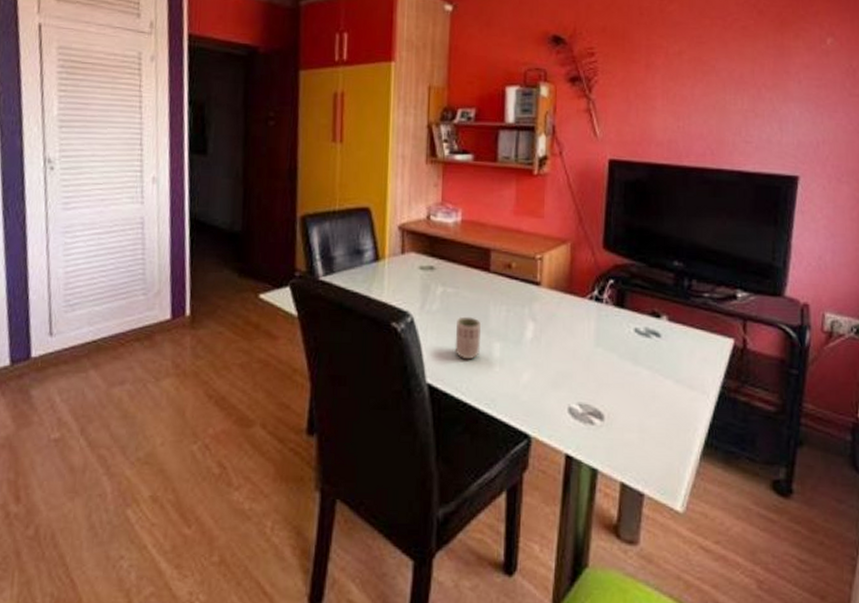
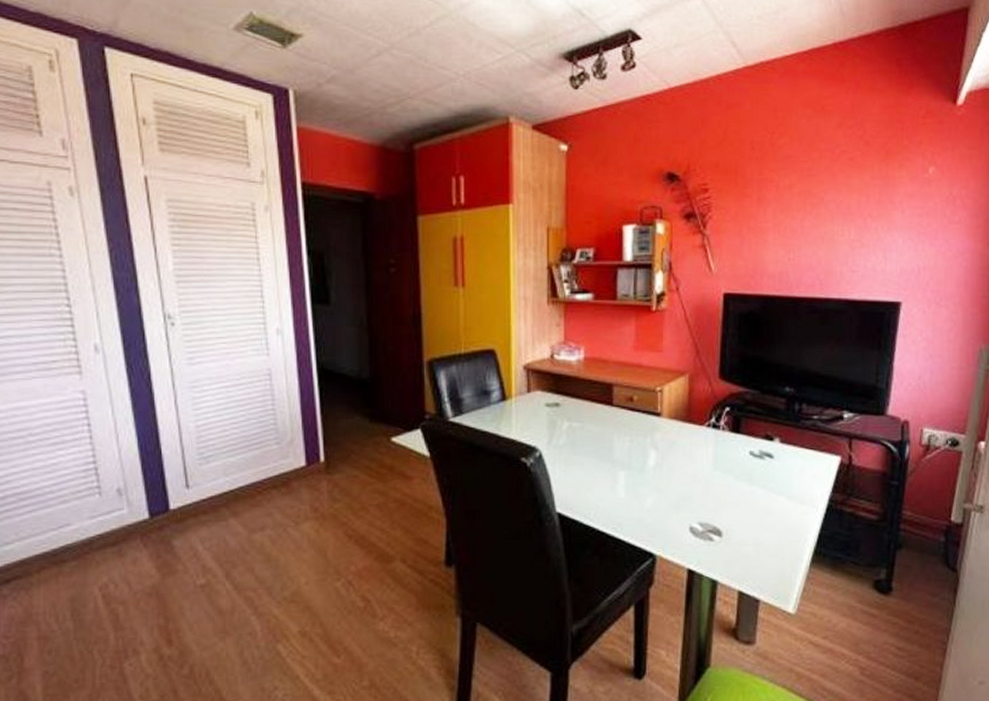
cup: present [455,316,481,360] -> none [582,448,607,489]

